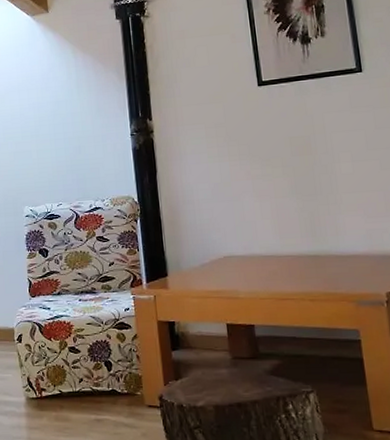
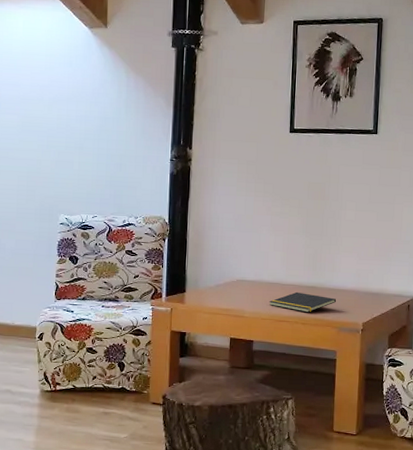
notepad: none [265,263,348,287] -> present [269,291,337,313]

